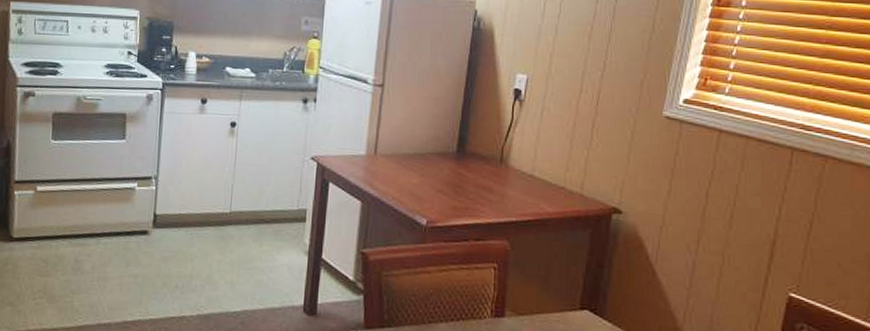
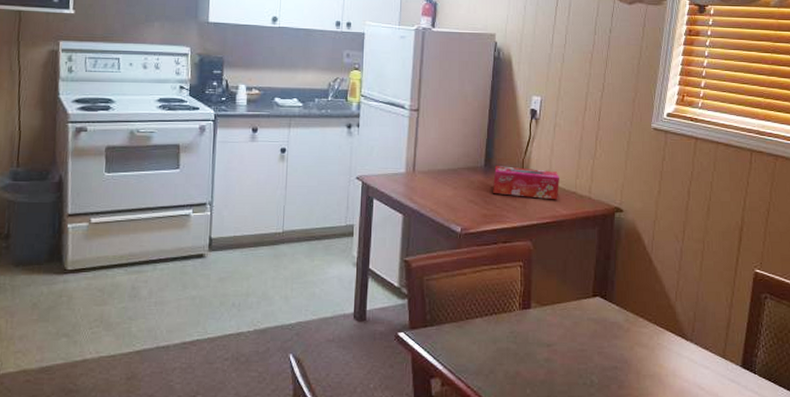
tissue box: none [466,152,545,195] -> present [493,166,559,200]

